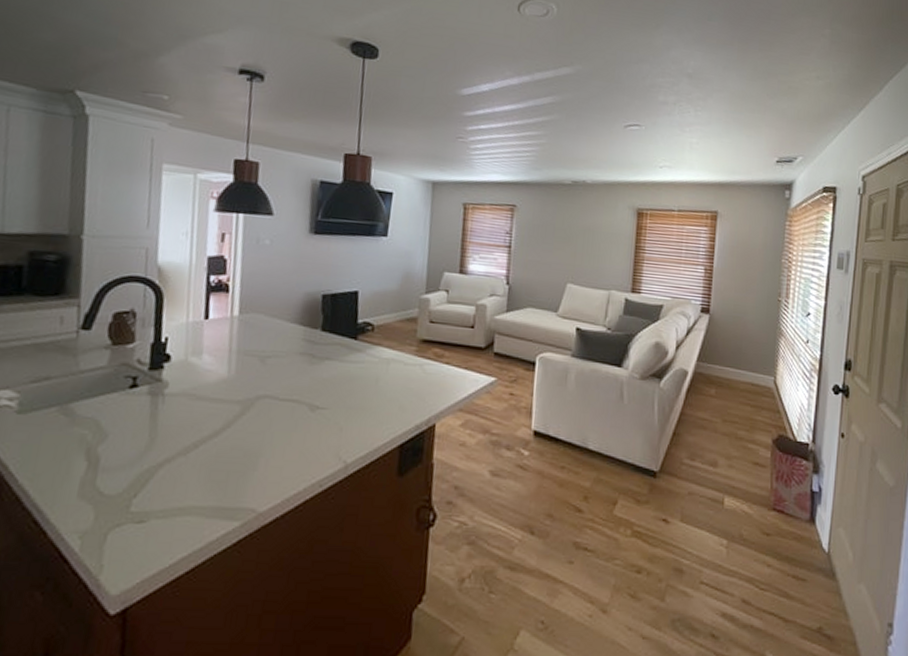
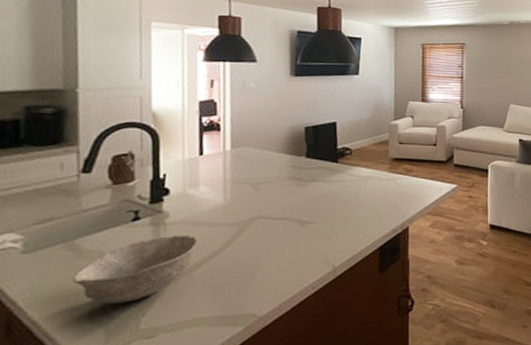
bowl: none [64,408,198,480] -> present [72,235,199,304]

